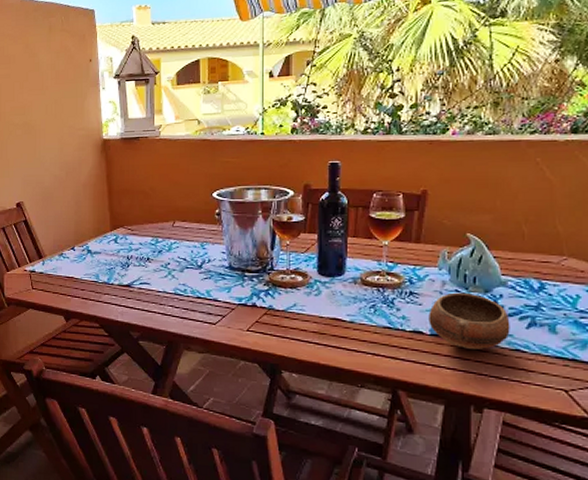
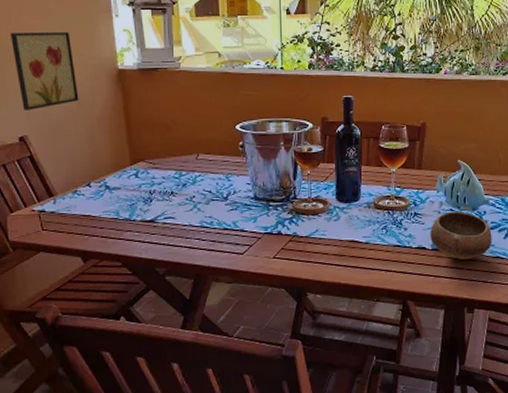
wall art: none [13,106,68,179] -> present [11,32,79,110]

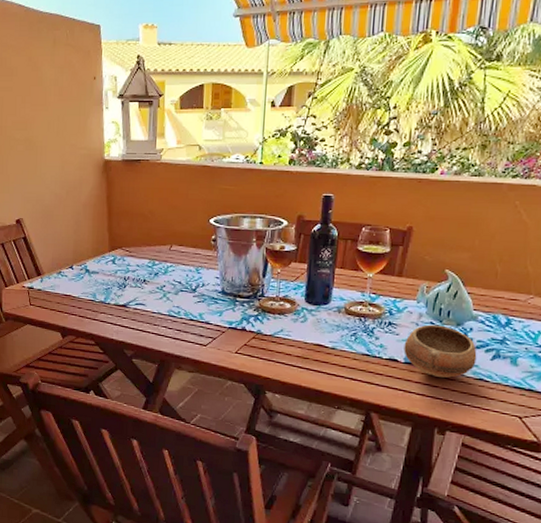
wall art: present [11,32,79,110] -> none [15,123,69,195]

